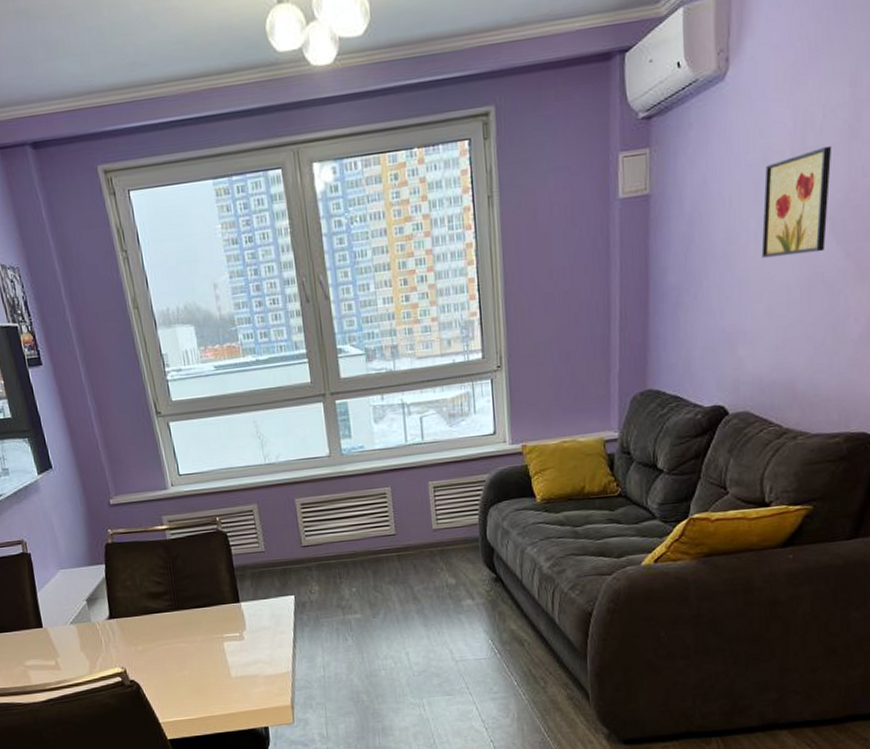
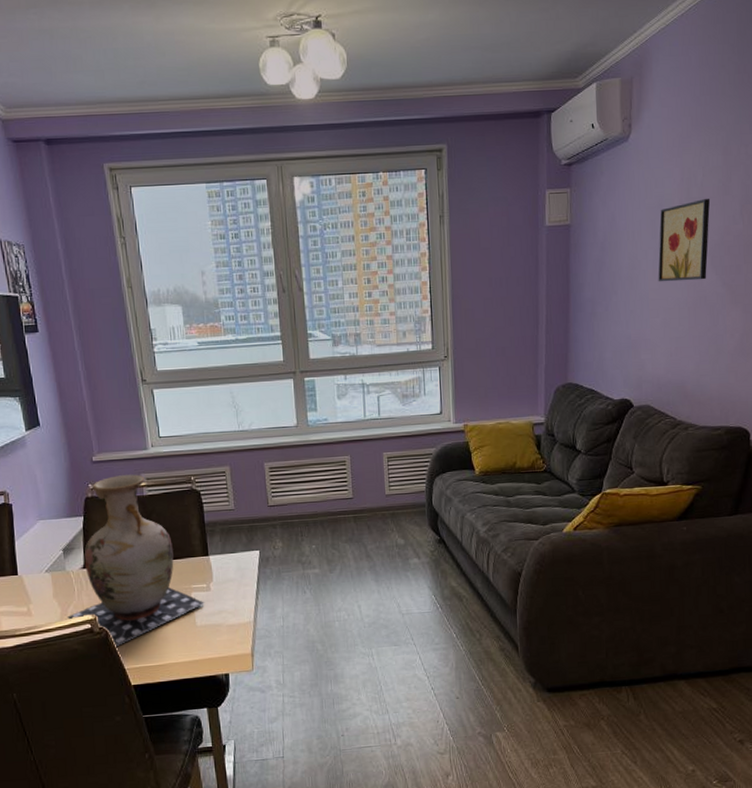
vase: none [96,517,239,699] -> present [67,474,206,646]

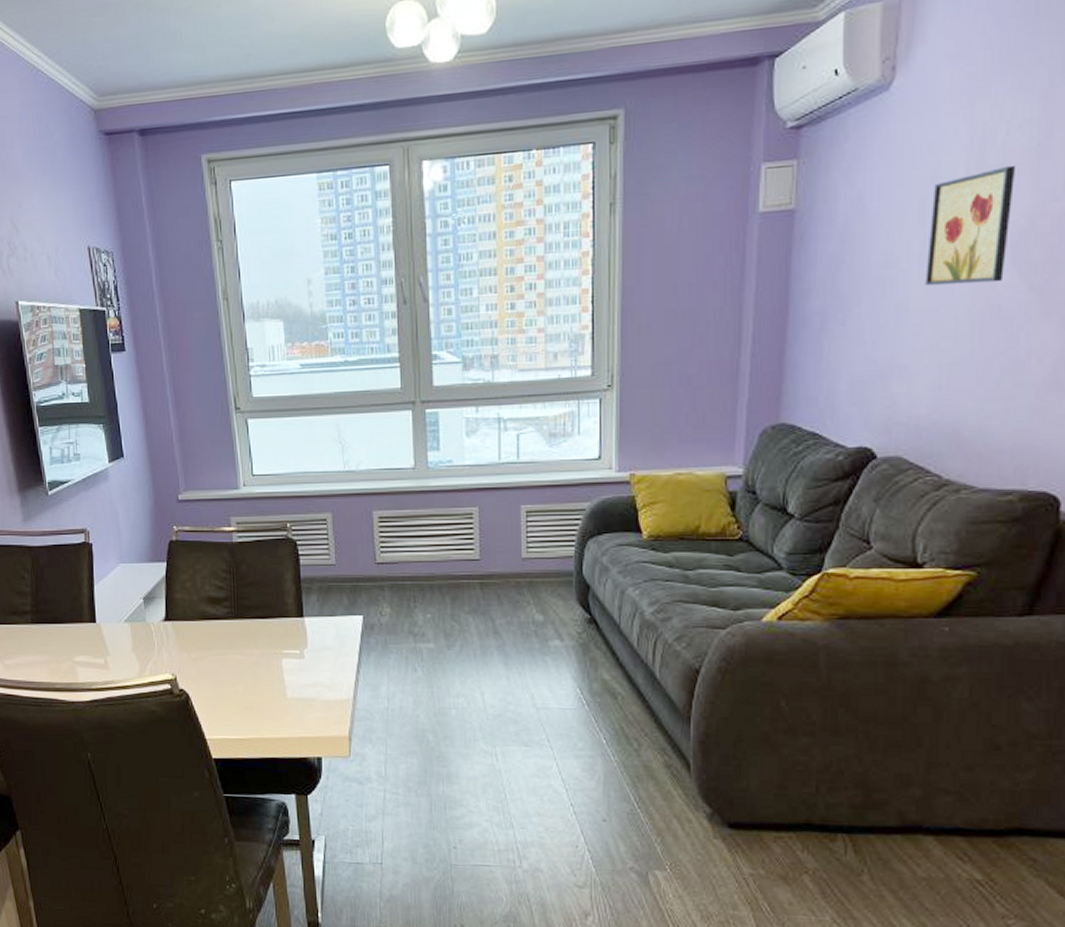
vase: present [67,474,206,646] -> none [146,517,298,712]

